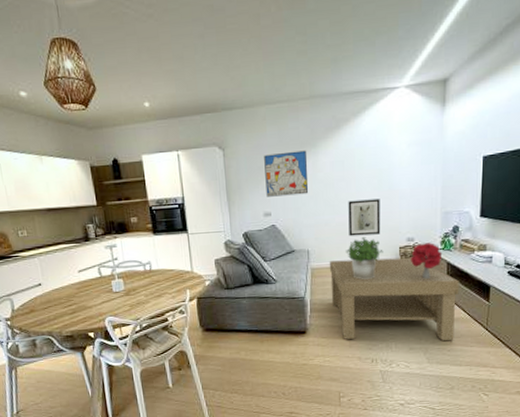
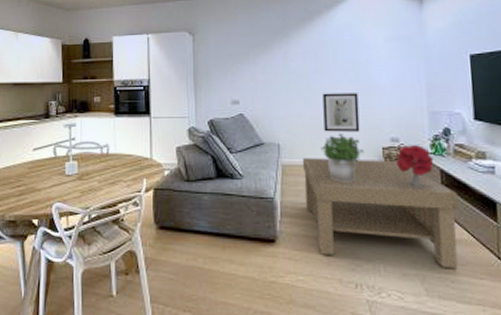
wall art: present [264,150,309,197] -> none [234,40,280,84]

